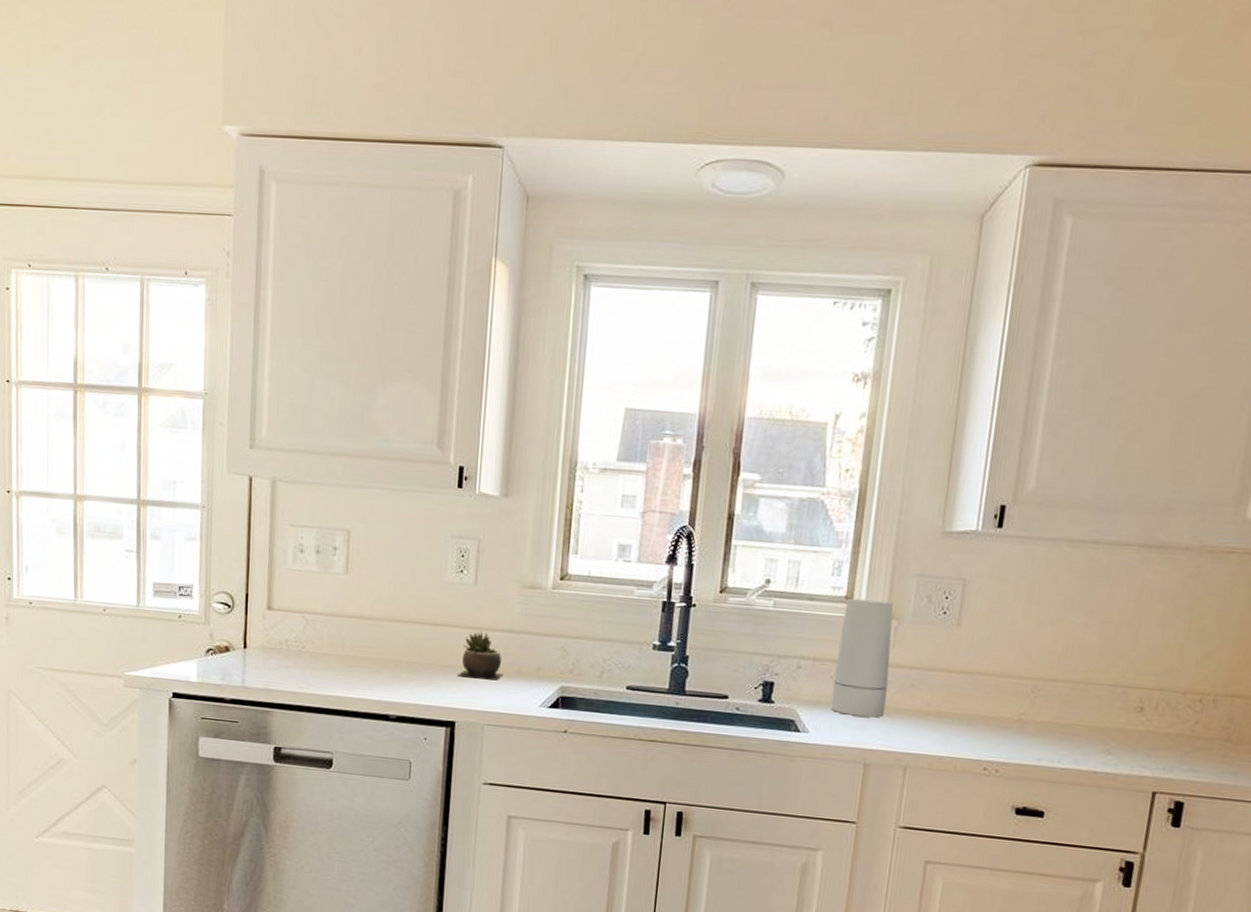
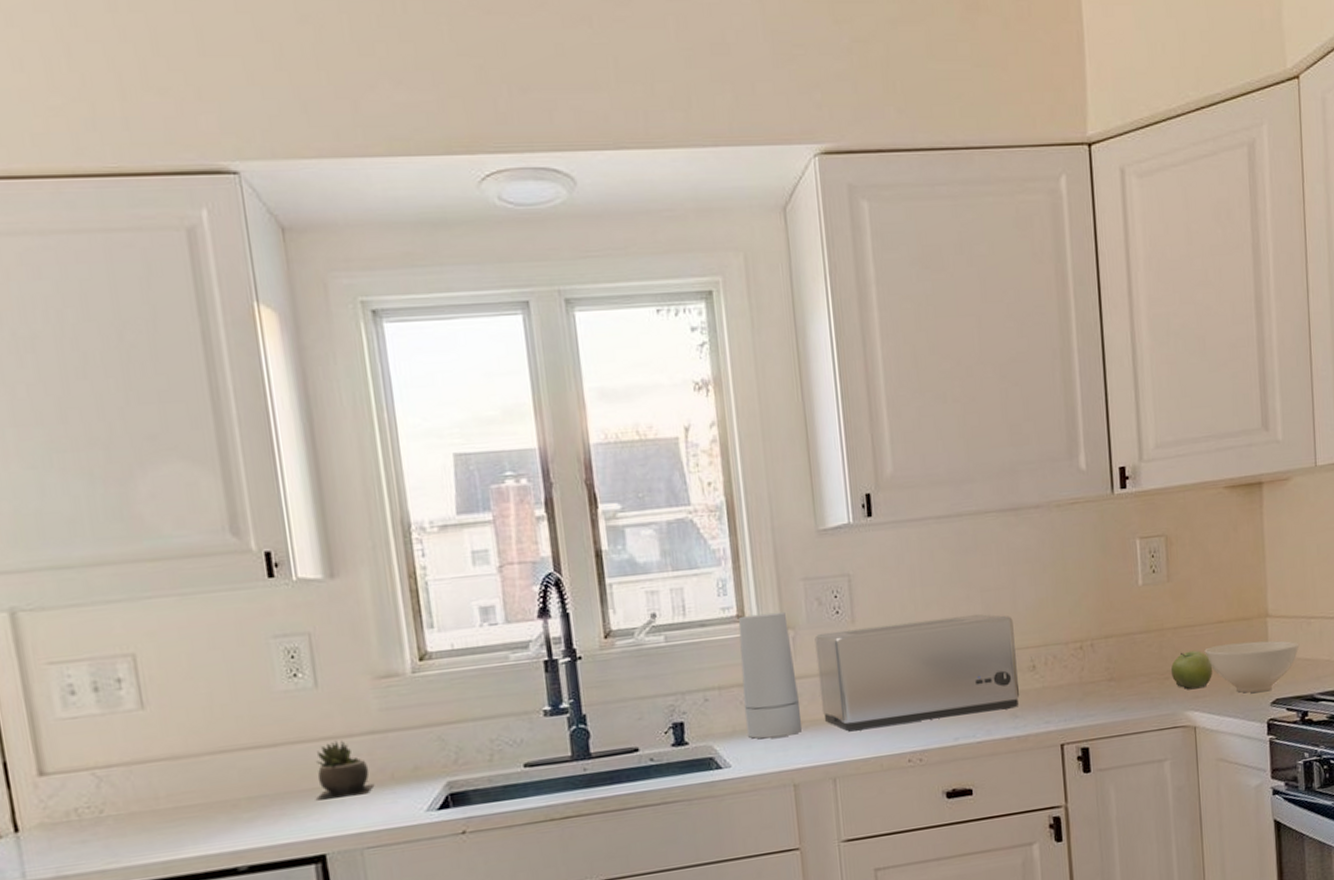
toaster: none [907,629,1130,744] -> present [814,614,1019,731]

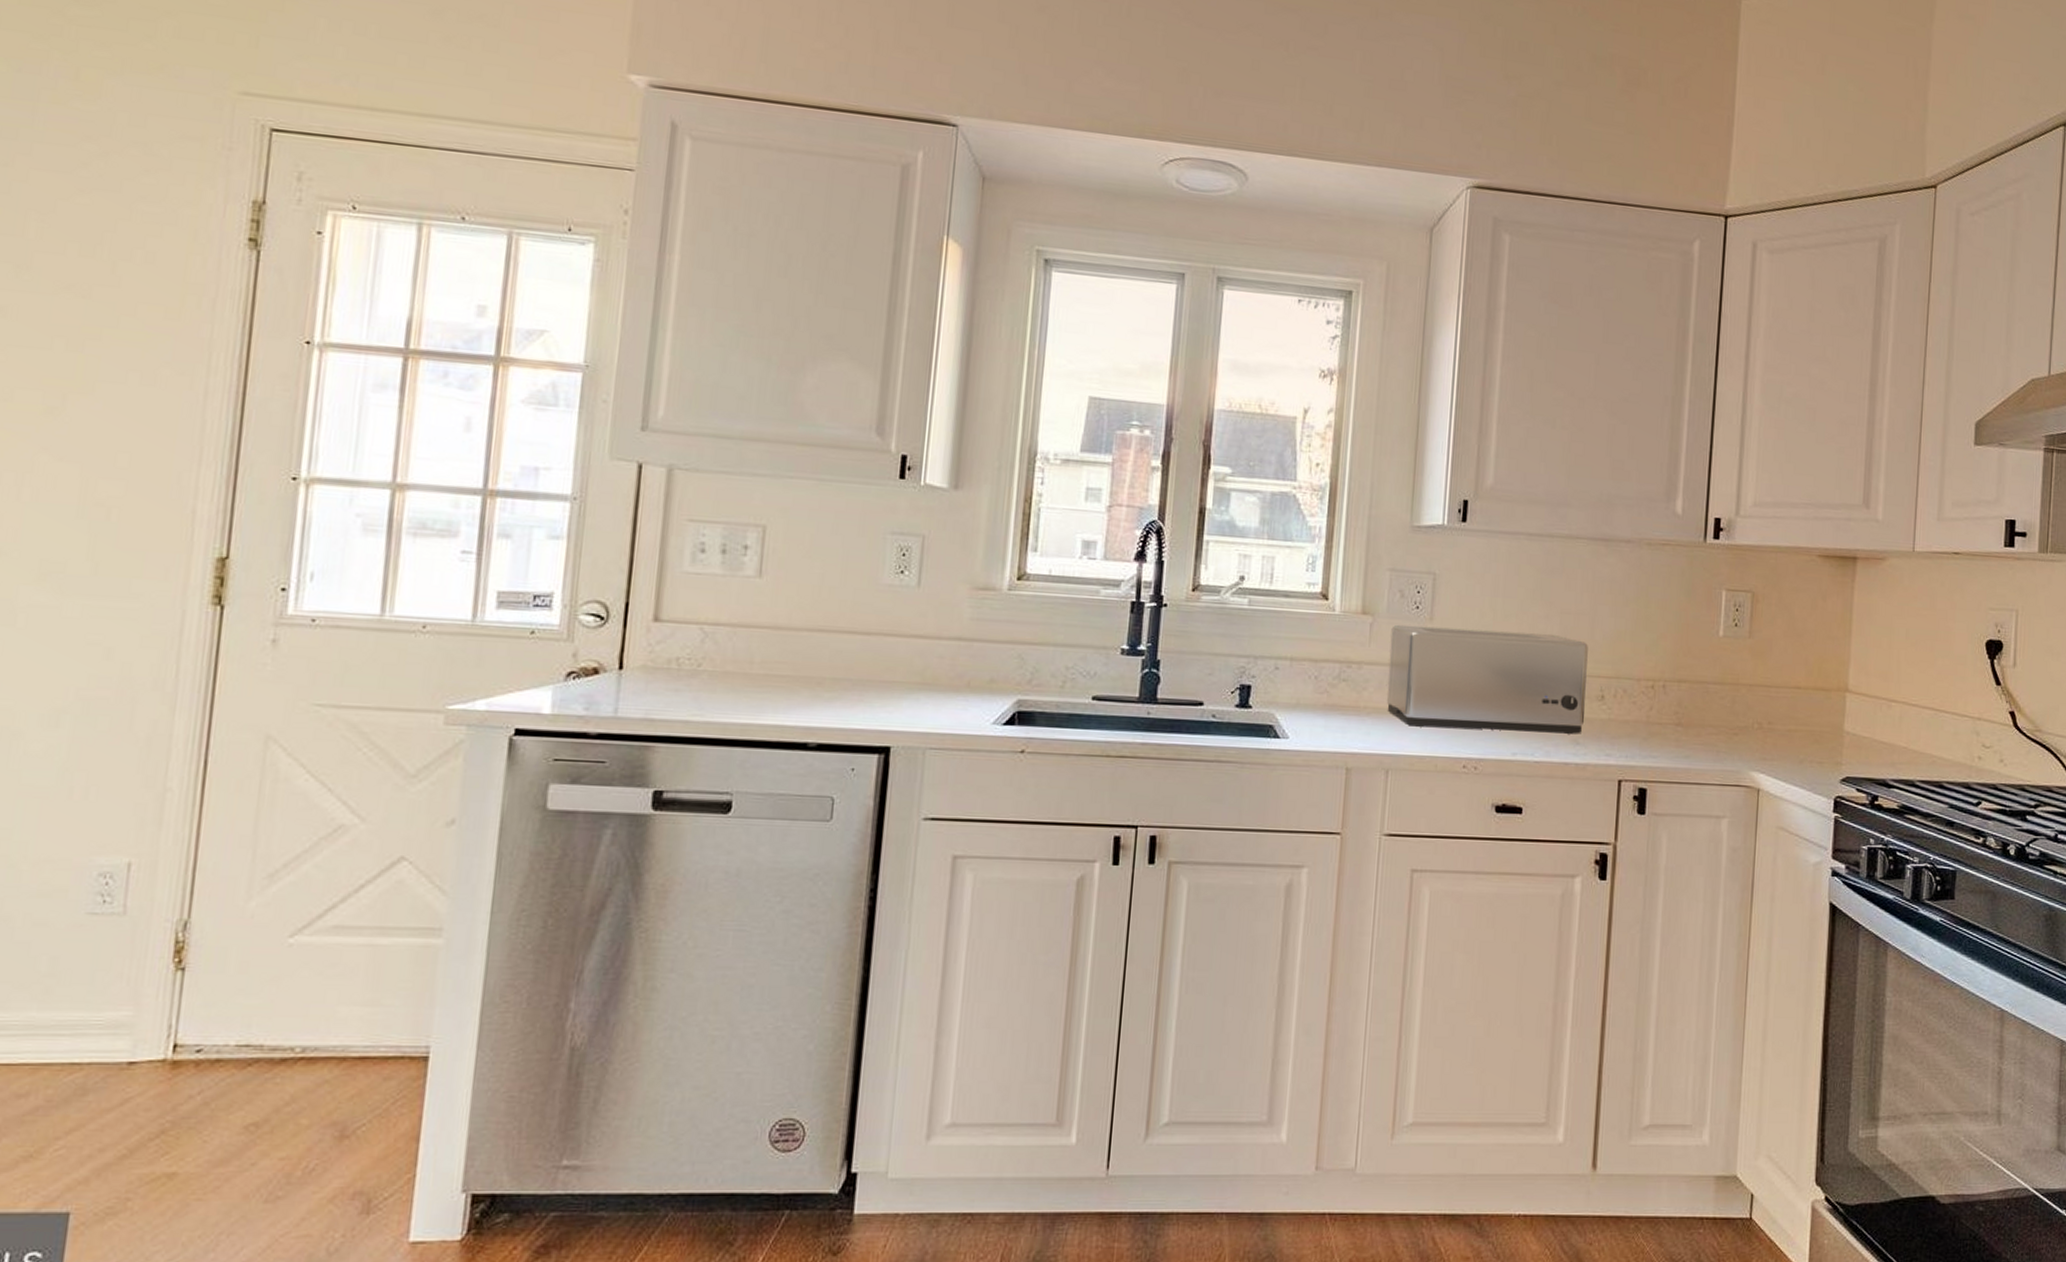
succulent plant: present [317,740,375,801] -> none [894,640,951,696]
canister: present [738,611,803,739] -> none [1310,594,1368,719]
fruit: present [1170,650,1213,689] -> none [1740,710,1785,751]
bowl: present [1204,640,1300,693] -> none [1778,711,1877,768]

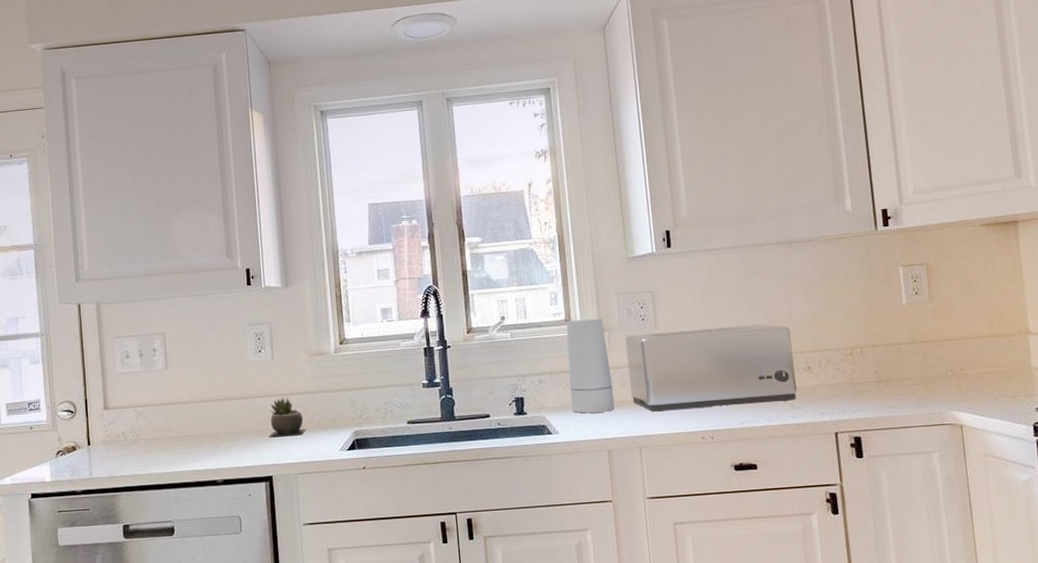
succulent plant: none [894,640,951,696] -> present [269,397,307,438]
canister: none [1310,594,1368,719] -> present [565,317,615,414]

